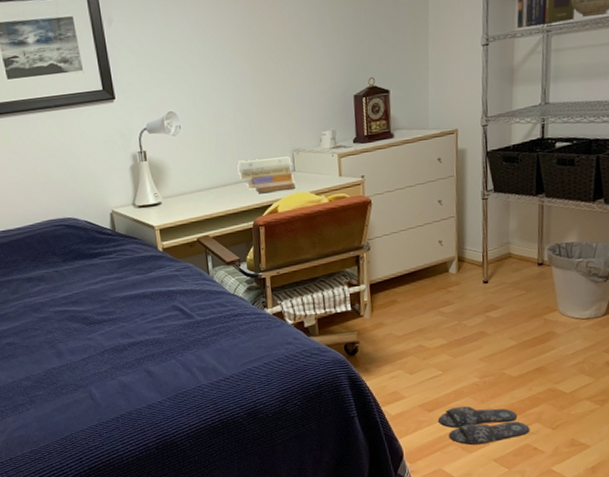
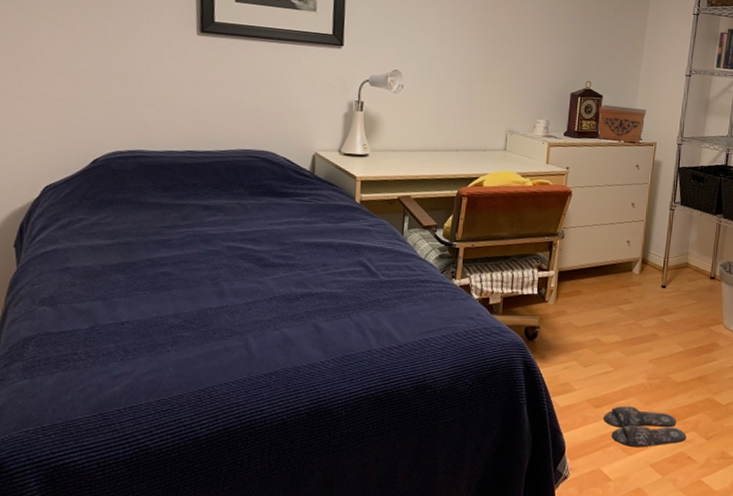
books: present [238,156,296,194] -> none [452,131,504,167]
decorative box: none [387,95,442,140] -> present [598,104,646,145]

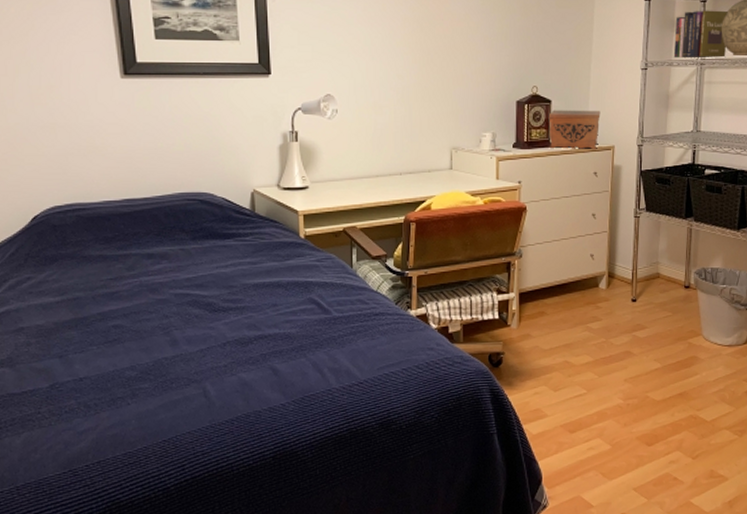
slippers: present [604,406,687,448] -> none [580,429,671,472]

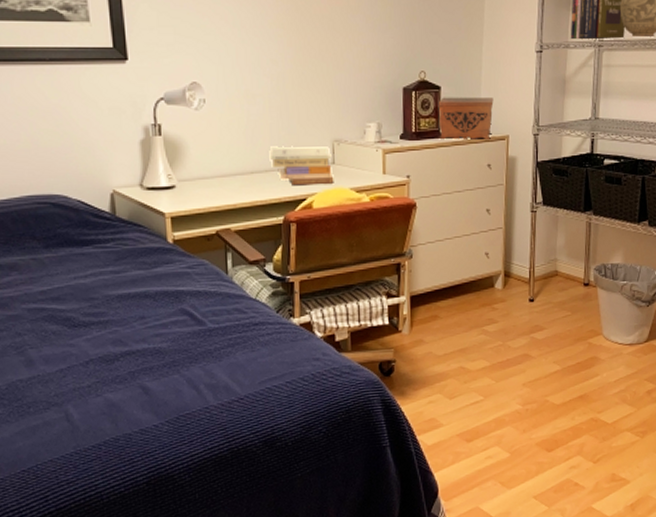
books: none [394,154,451,189] -> present [270,147,334,186]

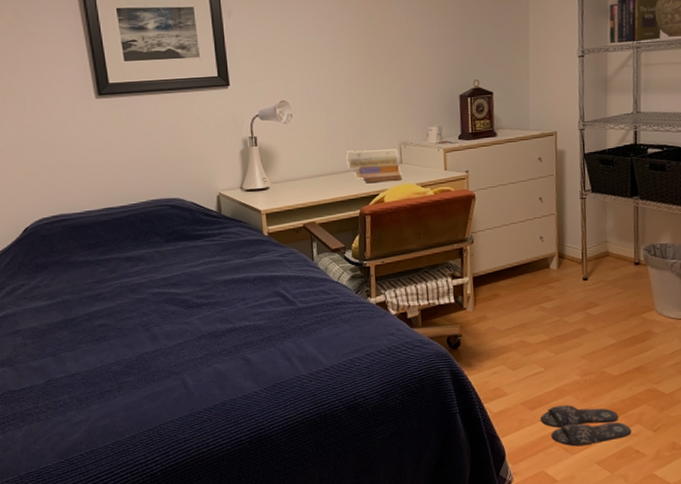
decorative box: present [438,96,494,141] -> none [491,99,542,138]
slippers: none [478,436,571,480] -> present [541,405,632,447]

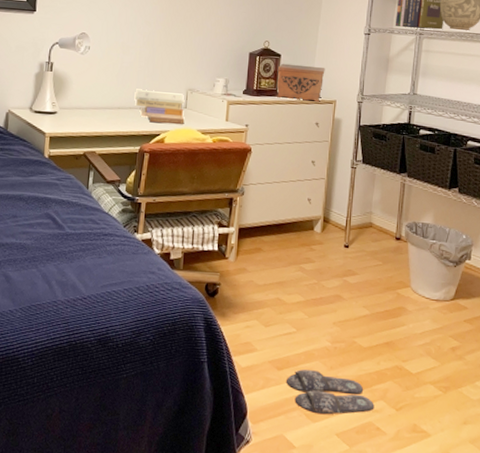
decorative box: none [491,99,542,138] -> present [277,63,325,103]

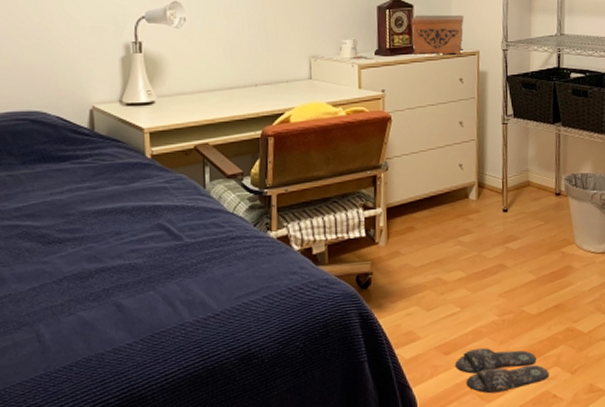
books: present [135,90,185,125] -> none [249,63,311,101]

